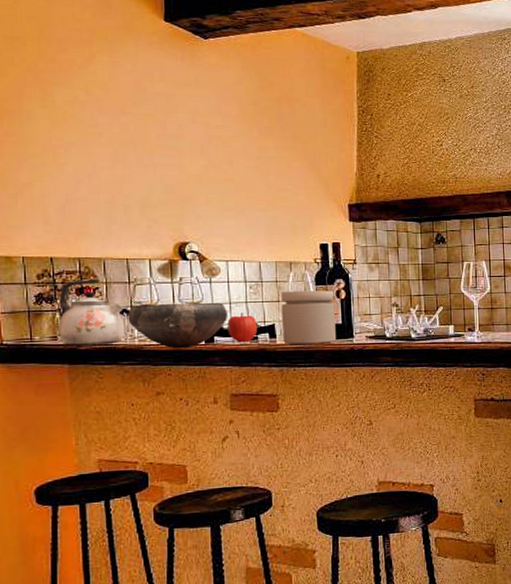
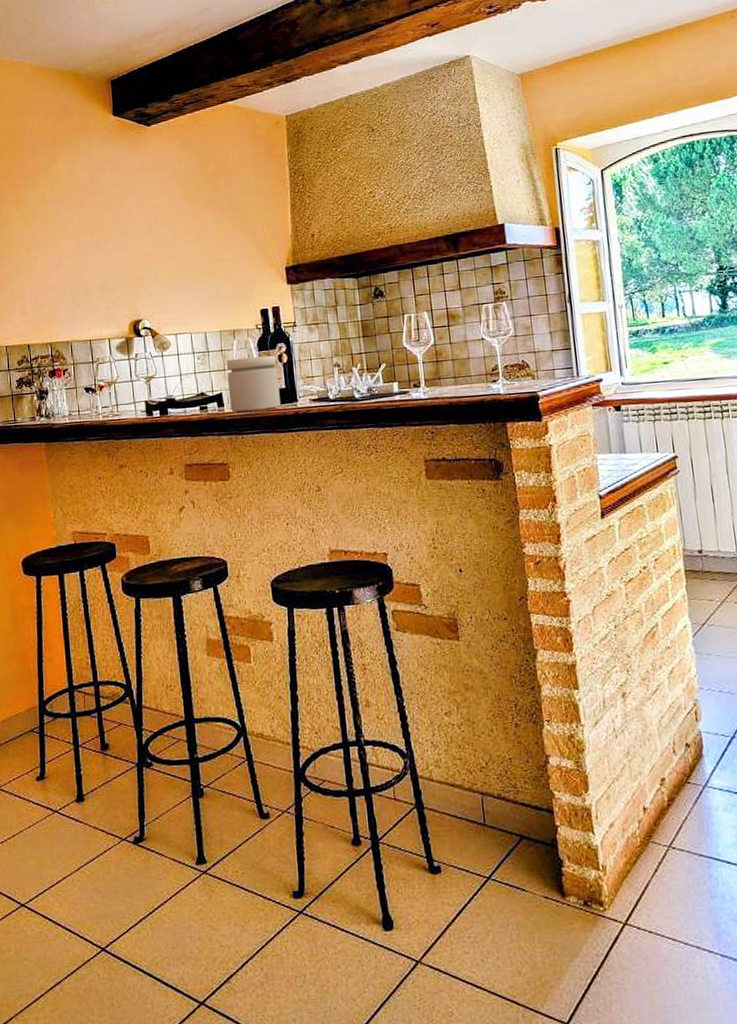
kettle: present [58,279,126,347] -> none [36,361,91,425]
bowl: present [128,302,227,349] -> none [92,375,179,423]
fruit: present [227,313,258,343] -> none [179,384,207,414]

